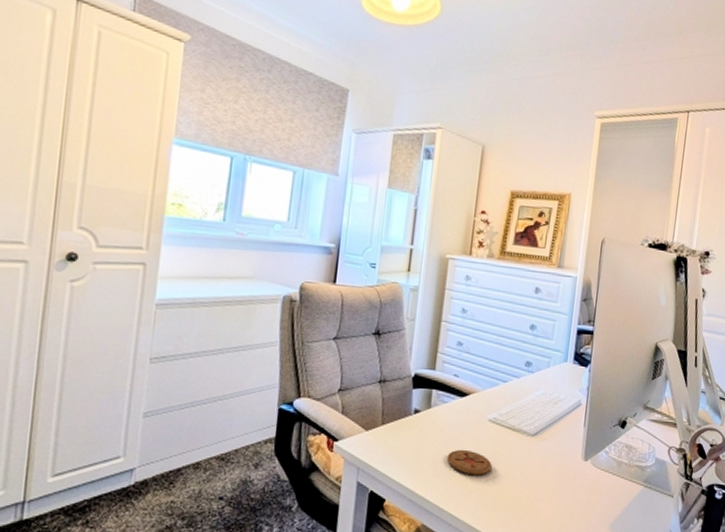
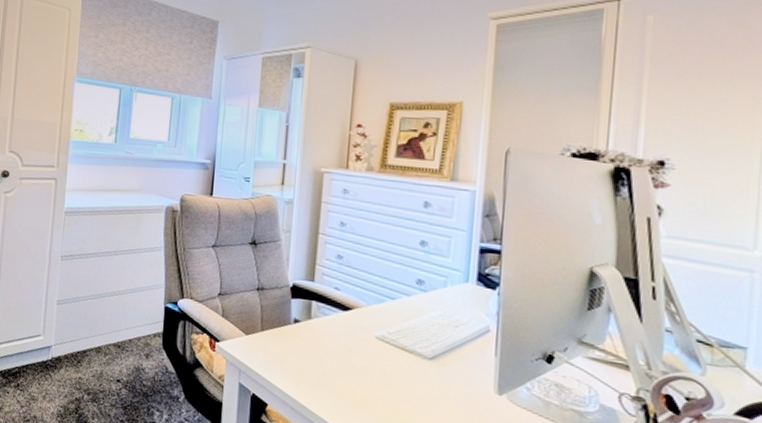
coaster: present [446,449,492,476] -> none [330,364,382,395]

